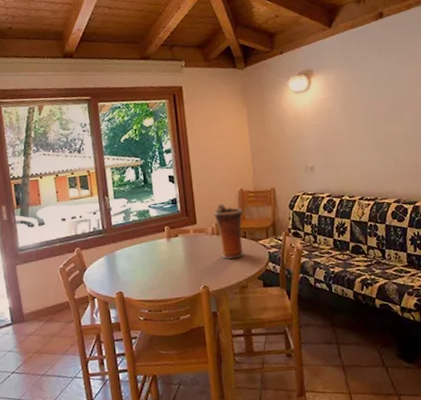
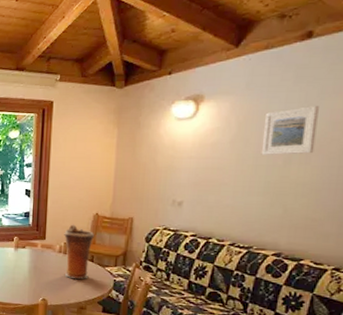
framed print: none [363,72,405,116] -> present [261,106,319,155]

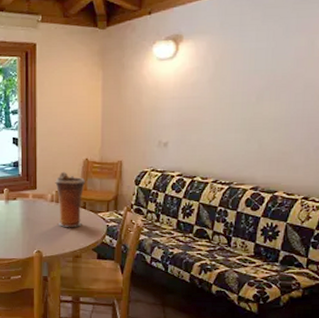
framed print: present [261,106,319,155] -> none [236,44,285,93]

